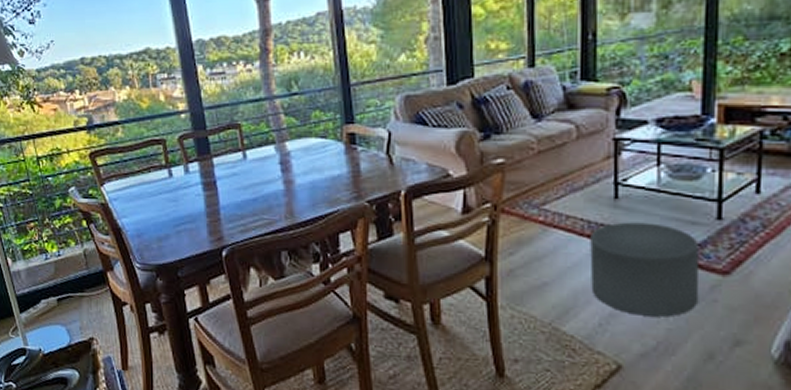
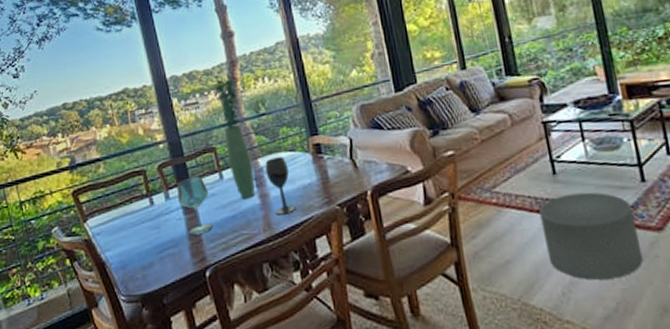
wine glass: none [198,152,232,214] -> present [177,176,213,236]
vase: none [245,45,281,183] -> present [215,75,256,199]
wine glass: none [293,143,322,204] -> present [265,157,296,215]

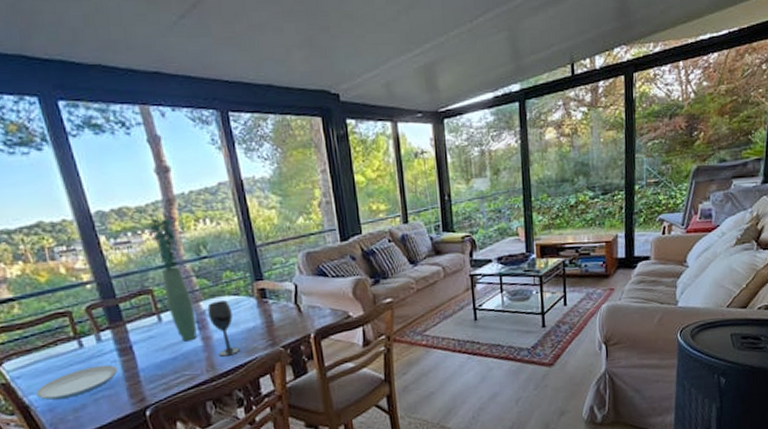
plate: none [112,222,182,257] -> present [36,364,118,400]
wine glass: present [177,176,213,236] -> none [109,318,152,377]
pouf: present [539,192,644,280] -> none [460,335,536,406]

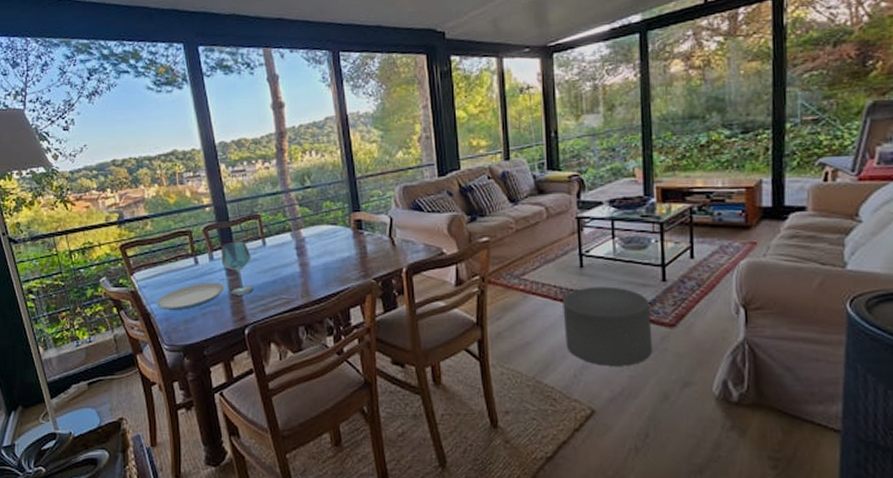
wine glass: none [109,318,152,377] -> present [221,241,253,296]
vase: present [149,214,198,342] -> none [263,145,297,266]
wine glass: present [207,300,240,357] -> none [307,229,334,284]
pouf: none [460,335,536,406] -> present [562,286,653,366]

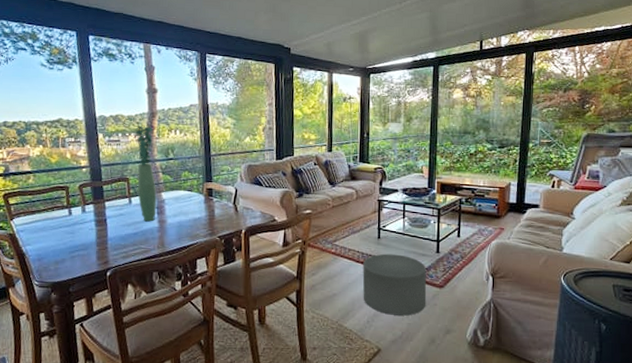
plate: present [157,282,225,310] -> none [32,230,93,252]
wine glass: present [221,241,253,296] -> none [92,198,118,244]
vase: none [263,145,297,266] -> present [135,123,157,222]

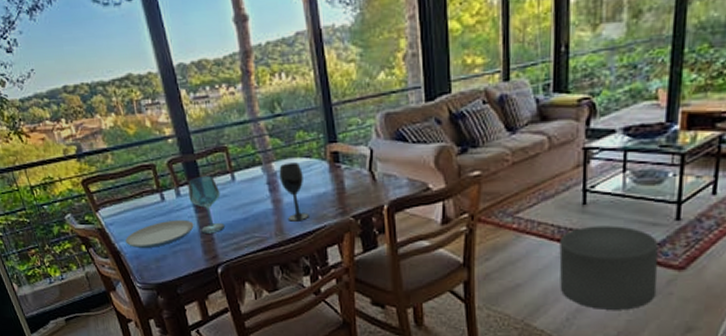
plate: none [32,230,93,252] -> present [125,219,194,248]
wine glass: none [92,198,118,244] -> present [188,175,224,234]
vase: present [135,123,157,222] -> none [227,67,269,203]
wine glass: none [166,194,186,238] -> present [279,162,309,221]

